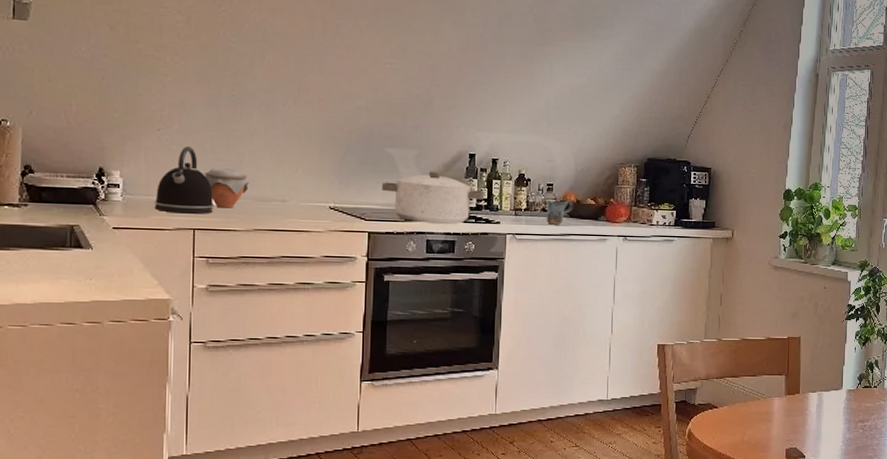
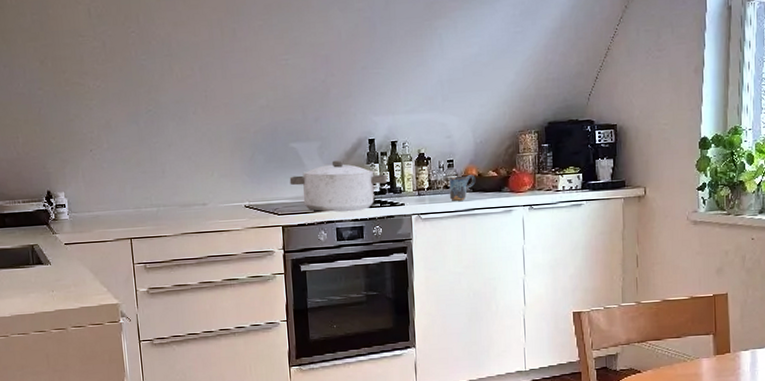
kettle: present [155,146,214,214] -> none [95,163,146,226]
jar: present [205,168,250,208] -> none [134,179,174,217]

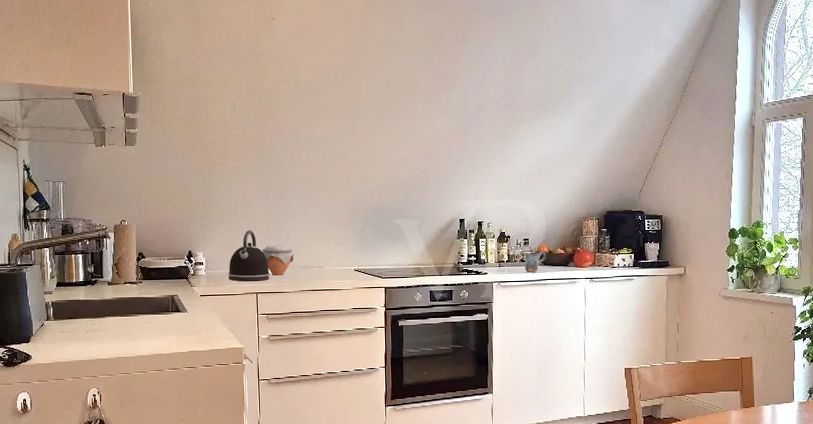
kettle: none [95,163,146,226] -> present [228,230,270,282]
jar: none [134,179,174,217] -> present [262,244,295,276]
cooking pot: present [289,160,387,212] -> none [393,235,474,277]

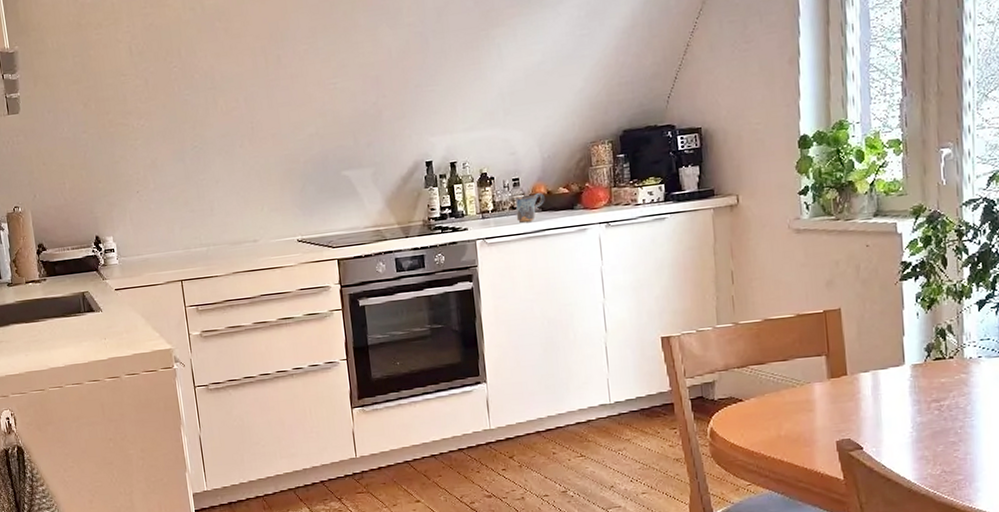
kettle: present [228,230,270,282] -> none [144,203,196,268]
jar: present [262,244,295,276] -> none [182,217,223,257]

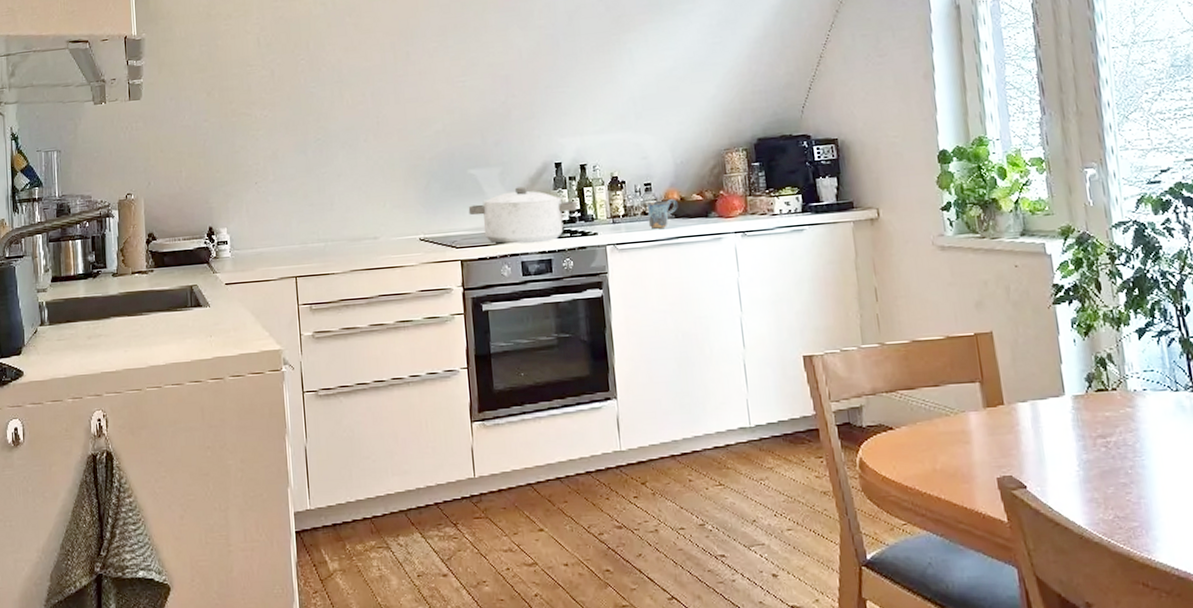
cooking pot: none [343,185,448,242] -> present [468,186,577,244]

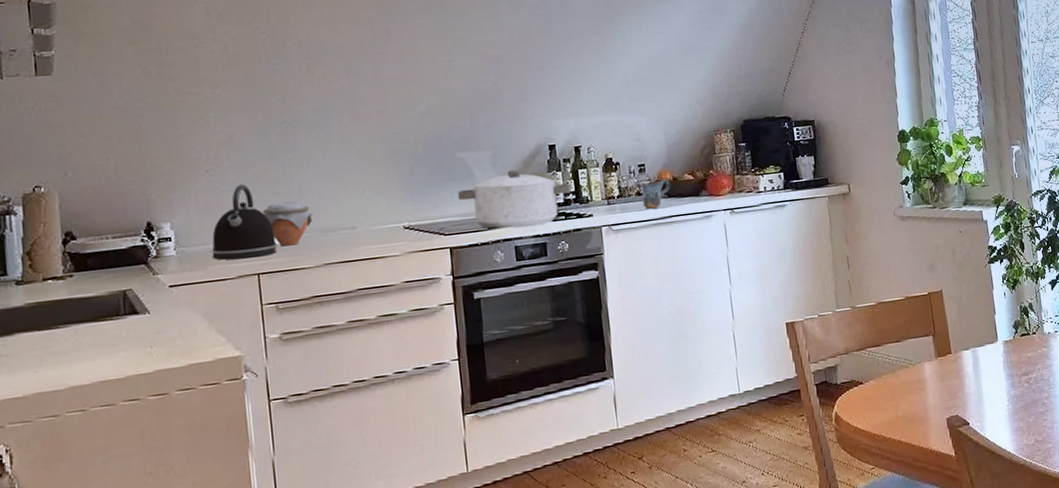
kettle: none [259,195,312,263] -> present [212,184,278,260]
jar: none [300,212,343,253] -> present [263,201,314,247]

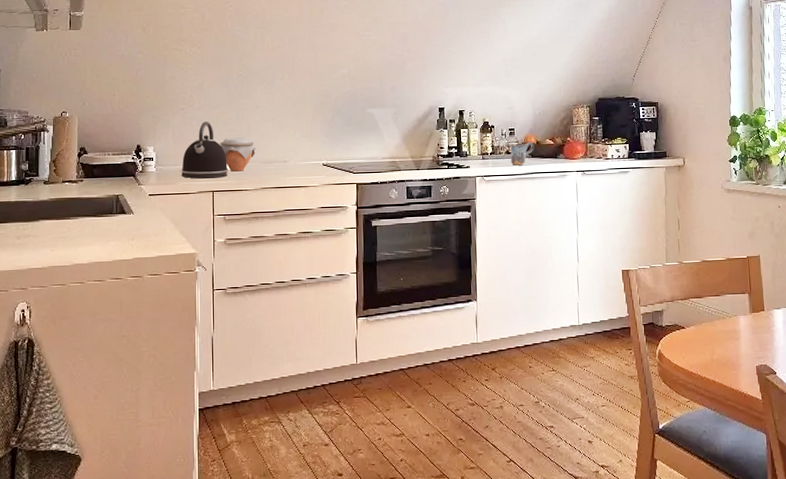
cooking pot: present [457,169,572,229] -> none [365,125,455,172]

